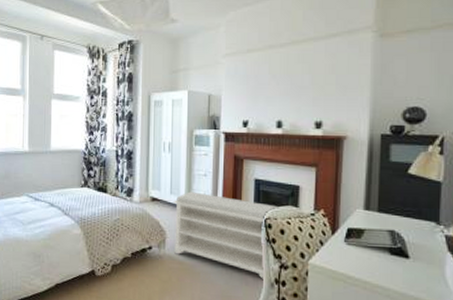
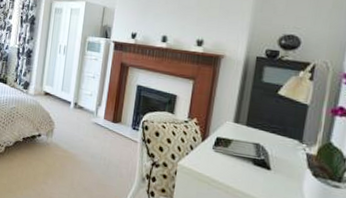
bench: present [173,191,277,281] -> none [60,90,155,175]

